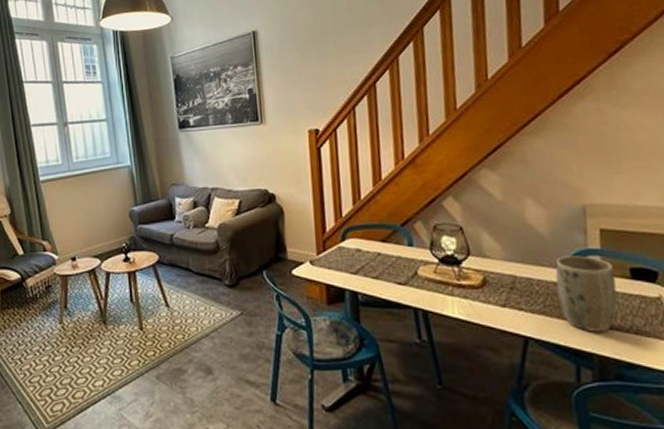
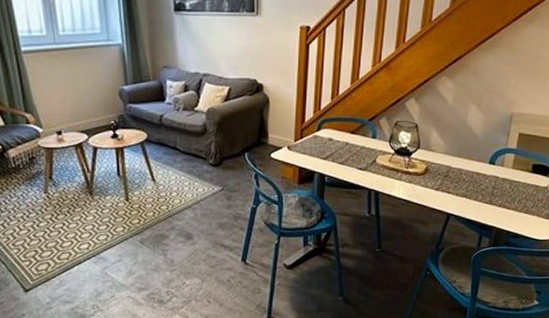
plant pot: present [555,255,617,332] -> none [478,153,522,211]

